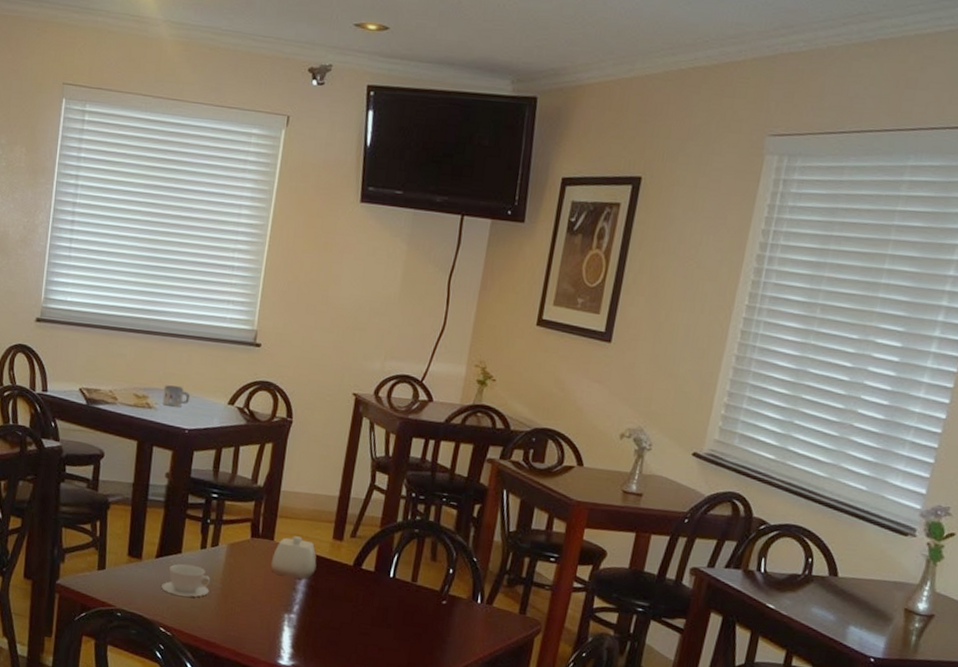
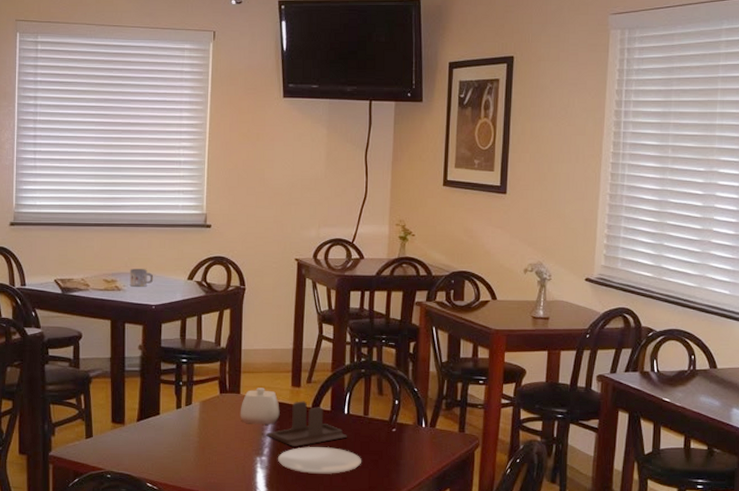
teacup: present [161,563,211,597] -> none [145,423,188,453]
napkin holder: none [298,556,391,608] -> present [266,401,348,447]
plate: none [307,608,403,644] -> present [277,447,361,474]

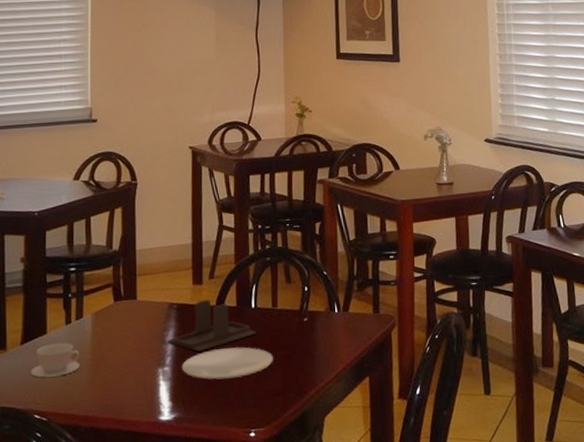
mug: present [129,269,154,288] -> none [8,173,36,194]
teacup: none [145,423,188,453] -> present [31,342,80,378]
sugar bowl: present [240,388,280,425] -> none [137,289,182,332]

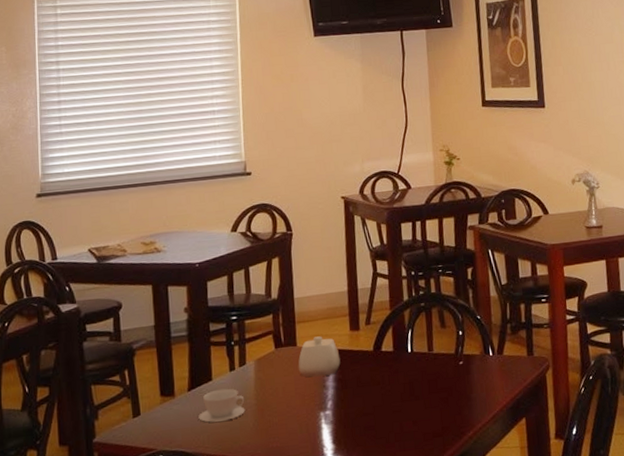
sugar bowl: none [137,289,182,332] -> present [298,336,341,378]
napkin holder: present [168,299,257,352] -> none [328,344,414,396]
plate: present [181,347,273,380] -> none [342,390,431,423]

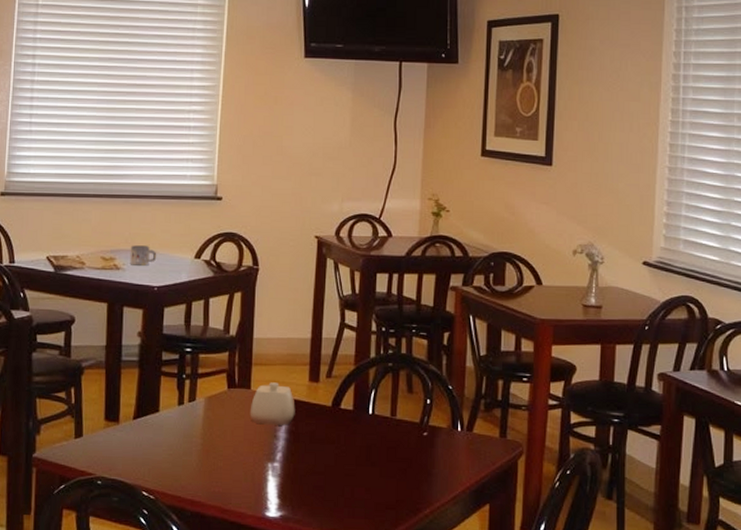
mug: none [169,226,195,247] -> present [130,245,157,267]
teacup: present [198,388,246,422] -> none [141,422,191,456]

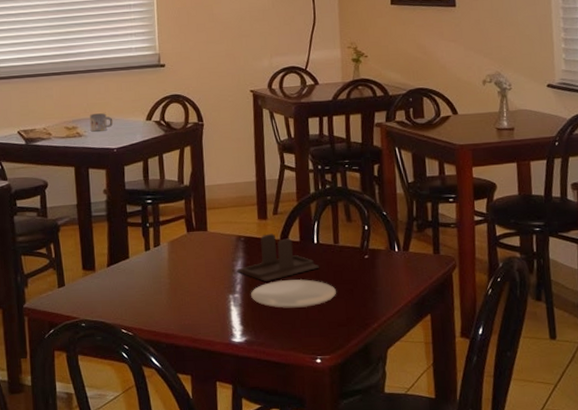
sugar bowl: present [249,382,295,425] -> none [208,223,249,262]
napkin holder: none [279,398,373,452] -> present [237,233,320,281]
plate: none [291,452,388,485] -> present [250,279,336,309]

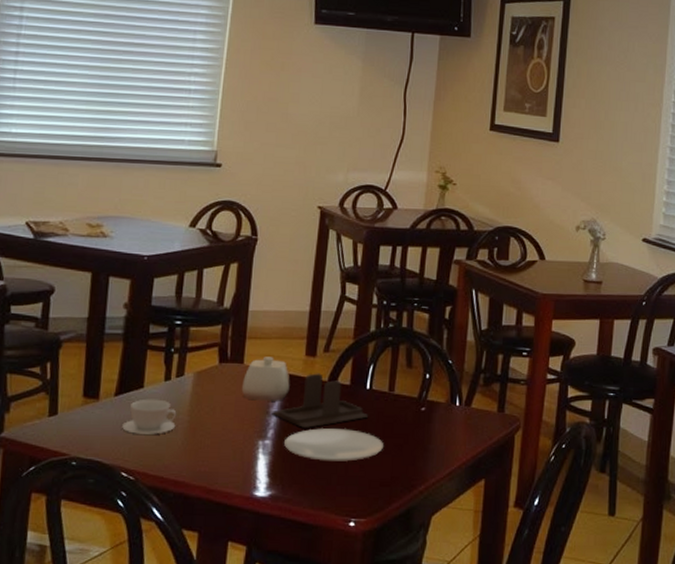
mug: present [89,113,113,133] -> none [118,212,149,235]
teacup: none [117,266,160,297] -> present [122,399,177,434]
sugar bowl: none [208,223,249,262] -> present [241,356,290,401]

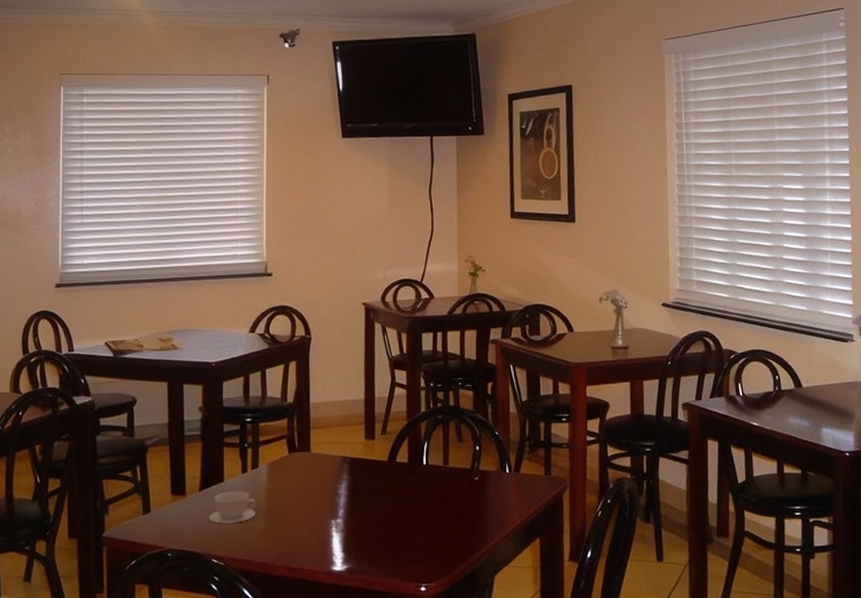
sugar bowl: present [241,356,290,401] -> none [311,443,354,484]
napkin holder: present [272,373,369,428] -> none [340,454,428,505]
plate: present [283,428,383,462] -> none [353,503,444,534]

